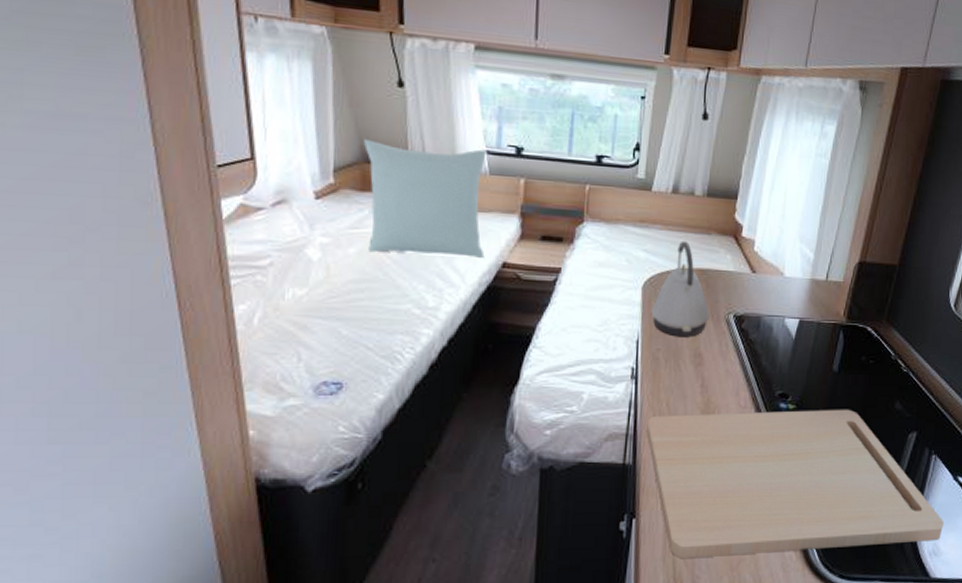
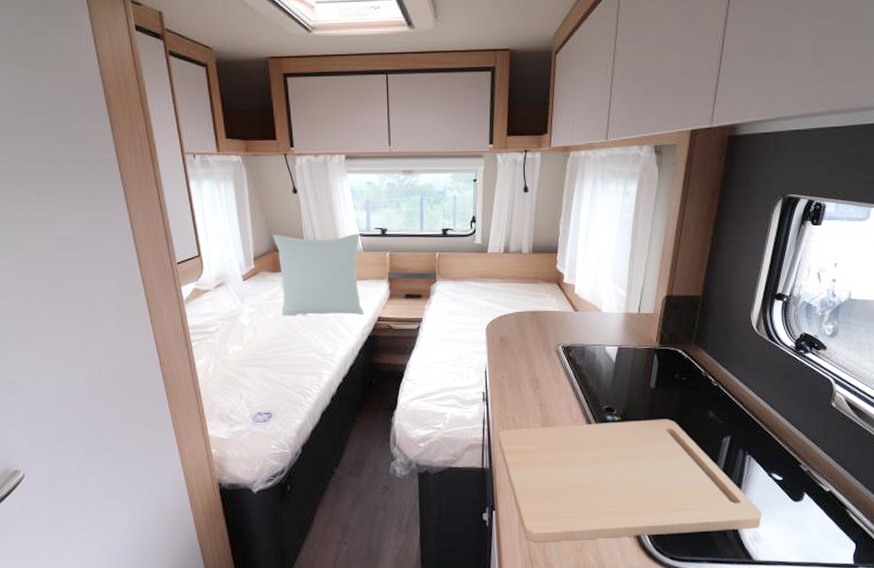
kettle: present [651,240,710,337] -> none [494,290,542,367]

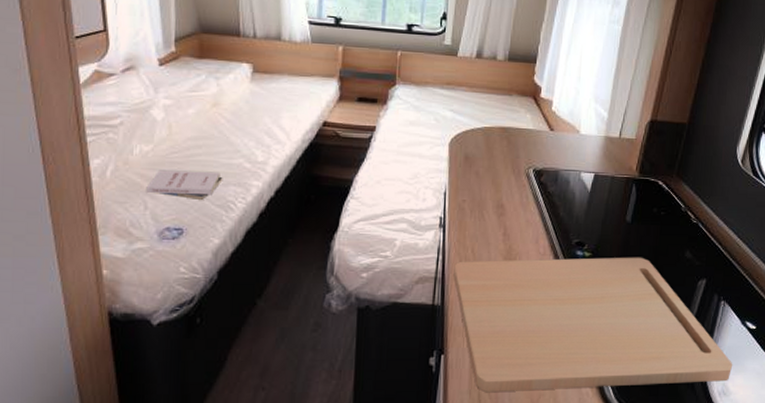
books: none [240,364,300,388] -> present [146,170,223,200]
pillow: present [272,233,365,317] -> none [200,12,309,119]

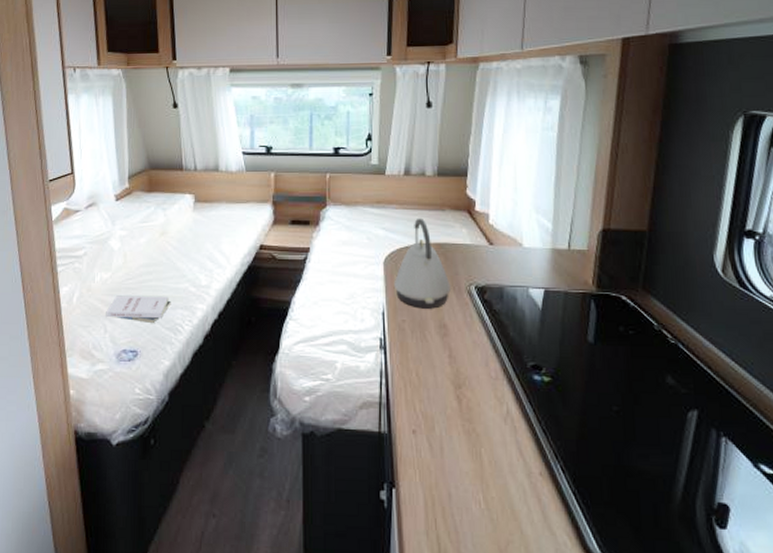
cutting board: present [453,257,733,393] -> none [399,382,751,539]
kettle: none [457,101,511,190] -> present [393,218,451,309]

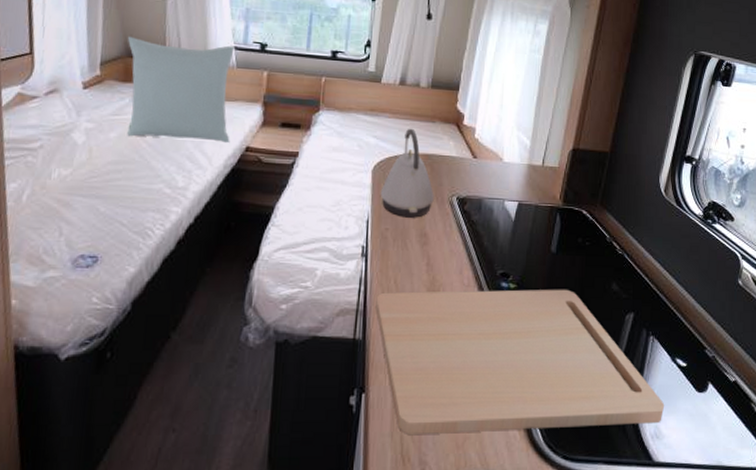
books: present [106,295,171,323] -> none [62,195,142,226]
pillow: none [149,151,245,243] -> present [127,36,235,144]
cutting board: none [399,382,751,539] -> present [375,289,665,436]

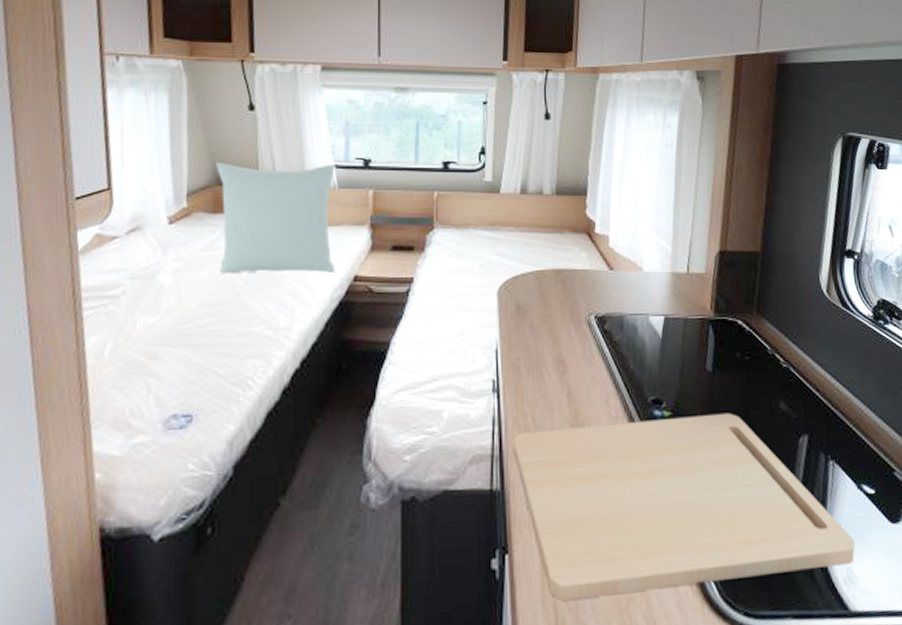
kettle: present [380,128,434,218] -> none [508,241,569,344]

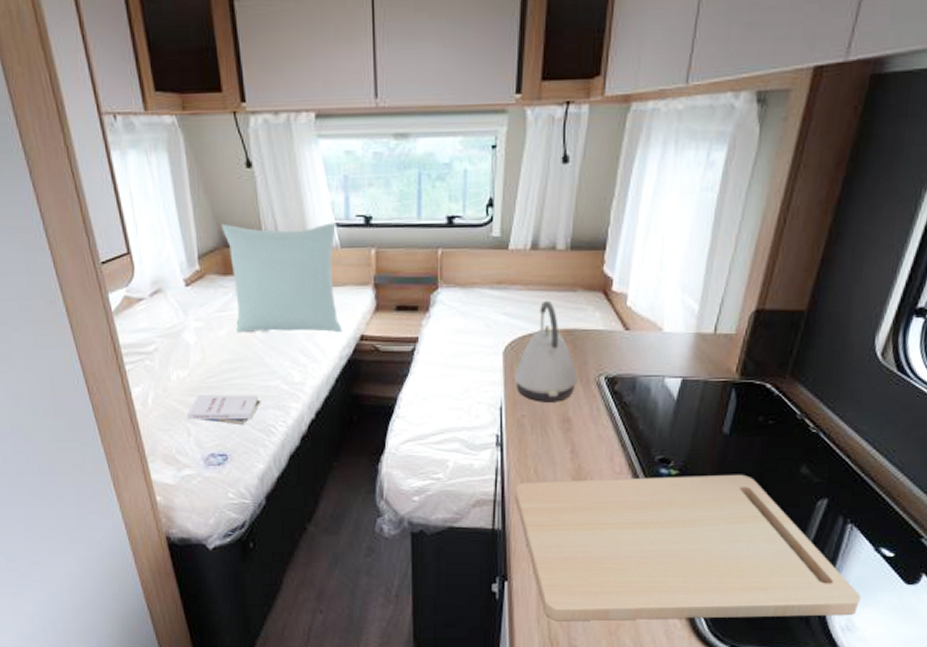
books: none [150,343,240,378] -> present [187,395,262,424]
kettle: none [508,241,569,344] -> present [513,300,578,402]

